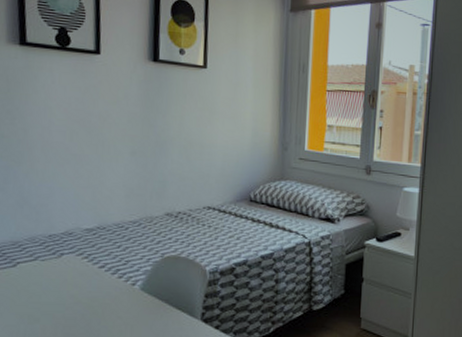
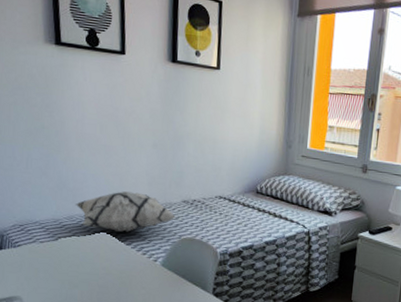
decorative pillow: none [38,206,158,253] -> present [75,191,176,232]

